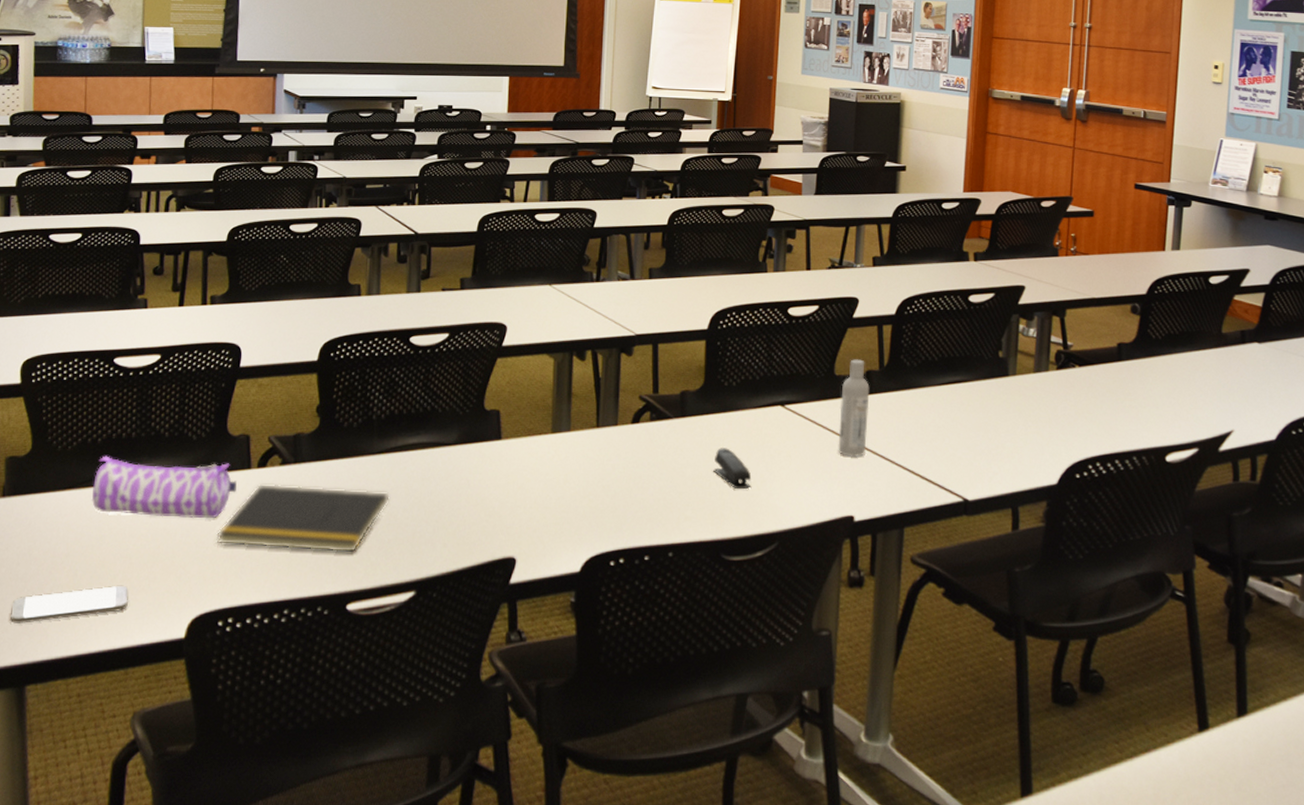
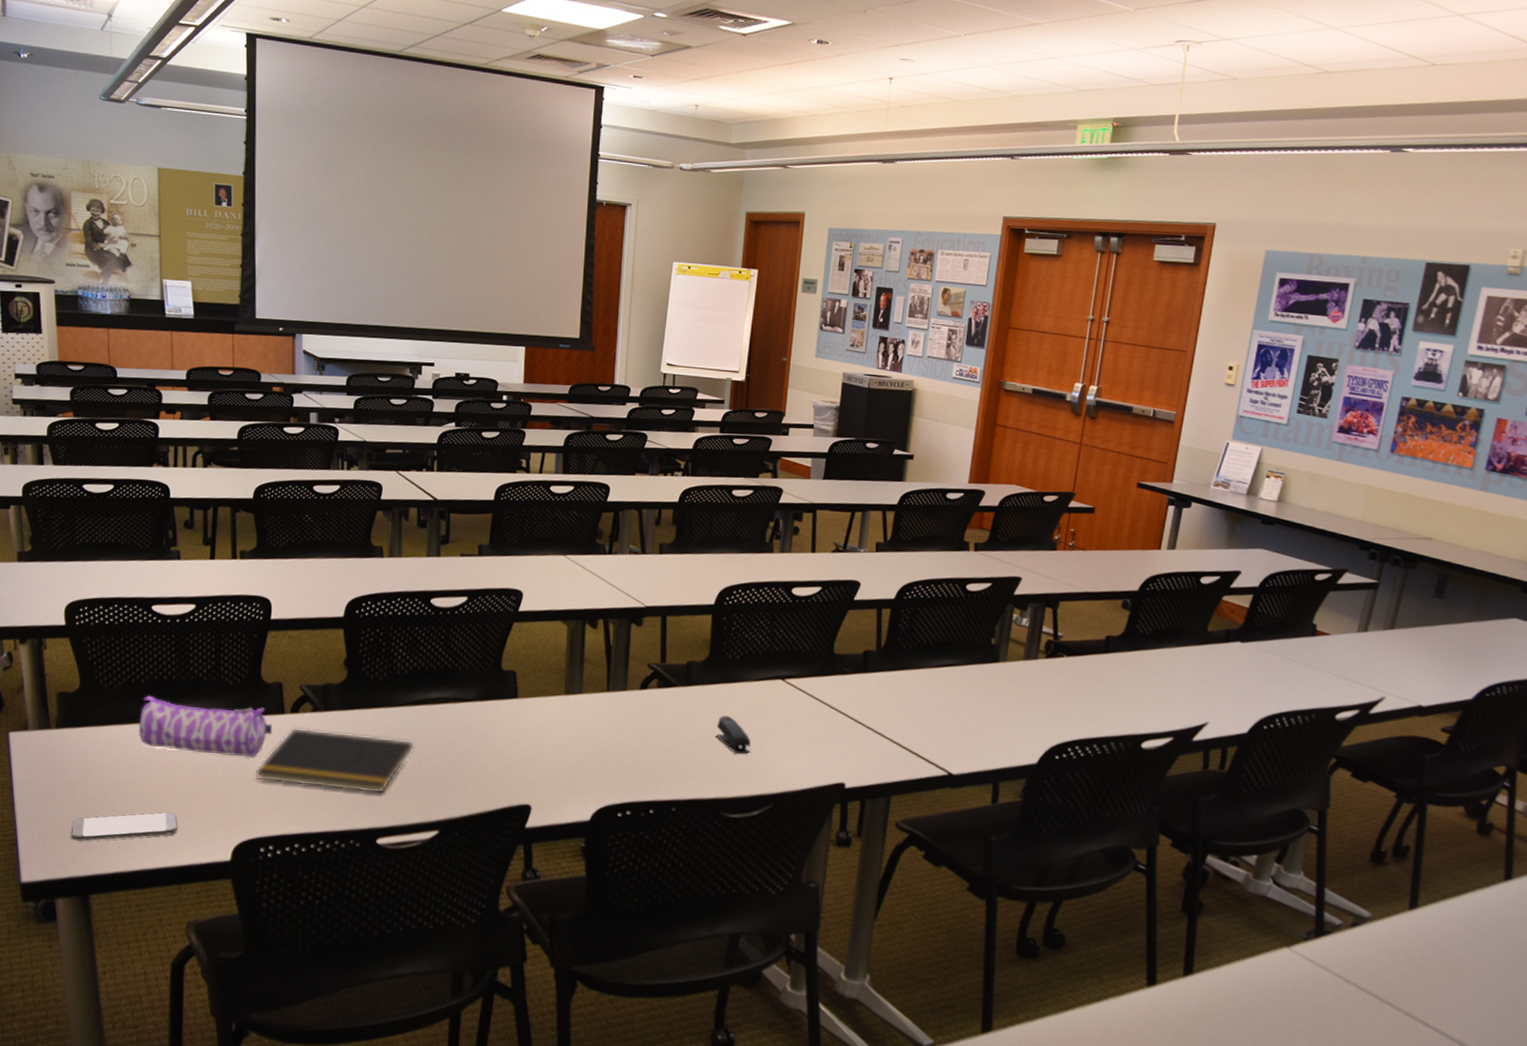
bottle: present [838,359,870,458] -> none [833,639,866,731]

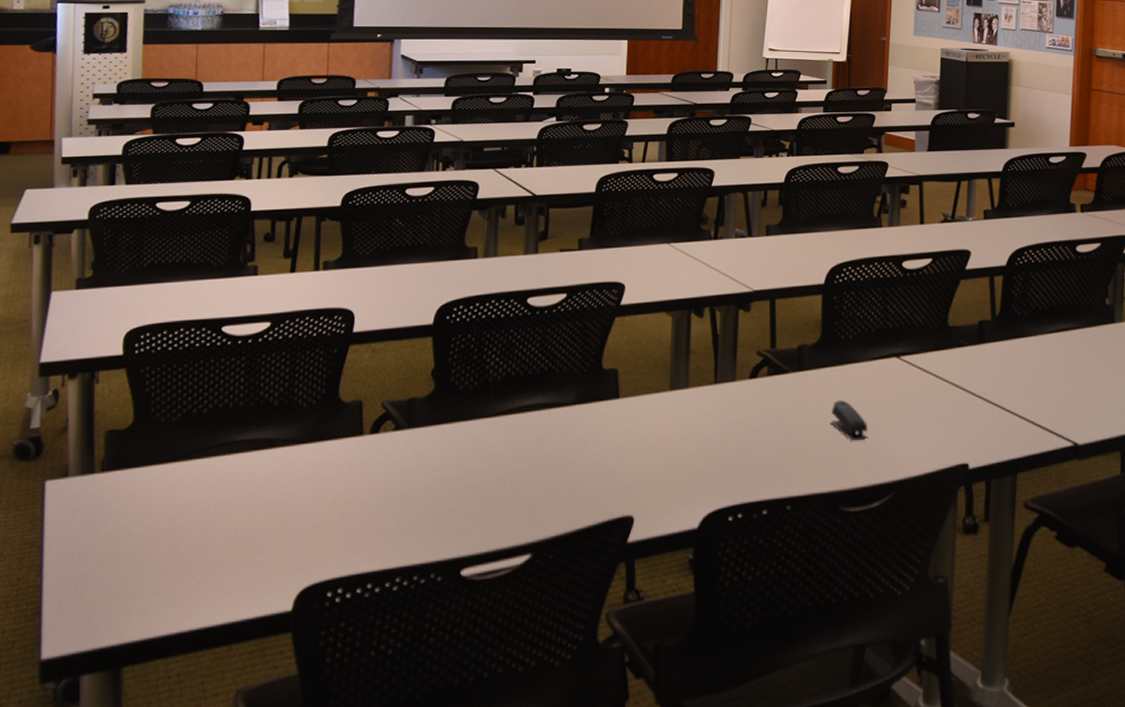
smartphone: present [72,812,178,841] -> none [107,559,234,603]
pencil case: present [138,695,272,757] -> none [195,426,348,488]
notepad: present [255,727,414,794] -> none [326,449,506,518]

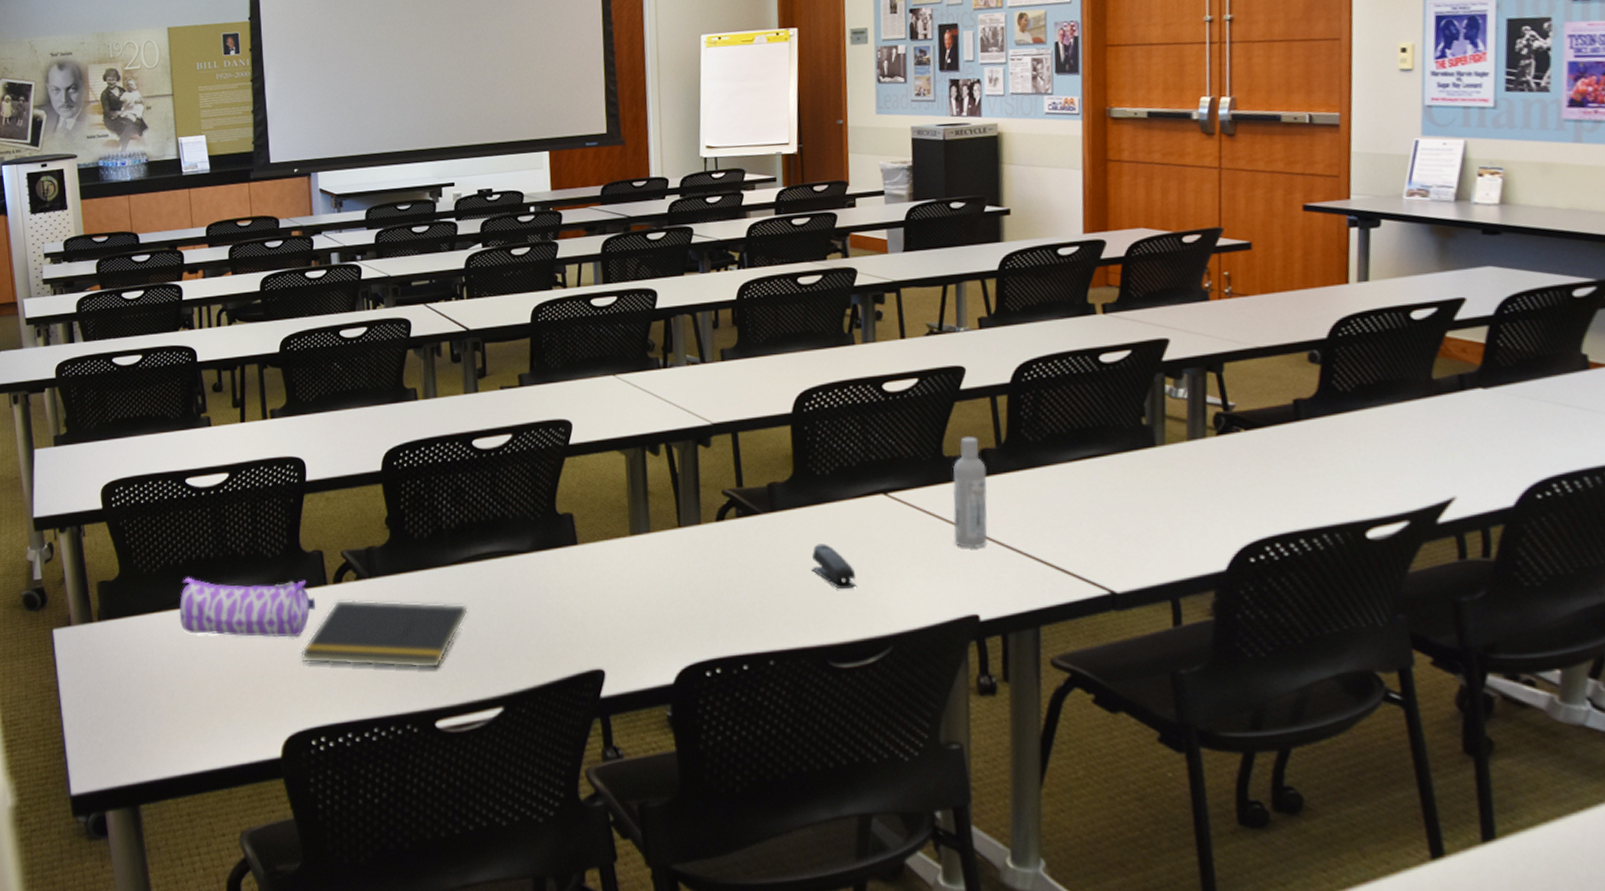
pencil case: none [195,426,348,488] -> present [179,577,315,638]
notepad: none [326,449,506,518] -> present [301,599,468,669]
bottle: none [952,310,982,406] -> present [952,436,988,549]

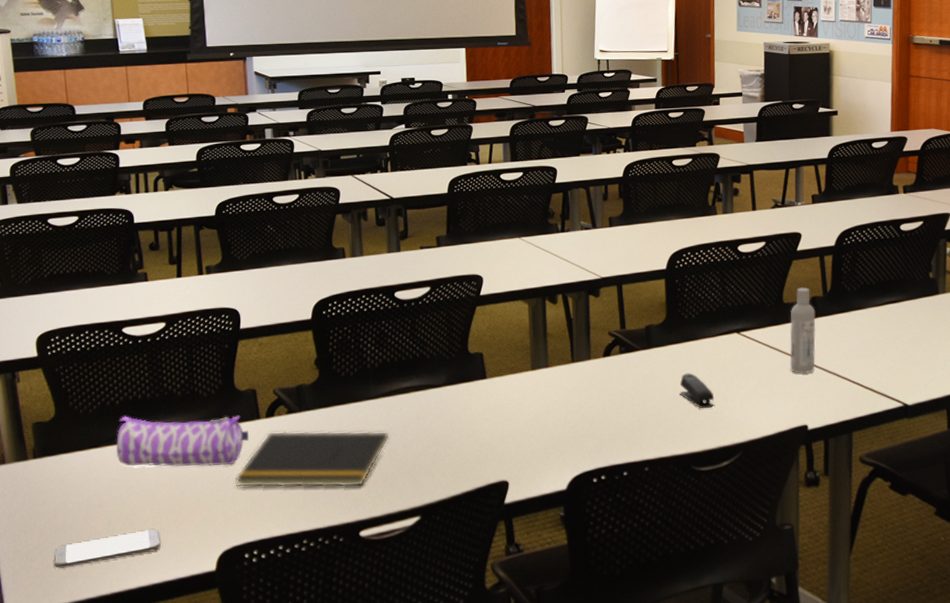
smartphone: none [118,705,226,745] -> present [54,528,162,568]

